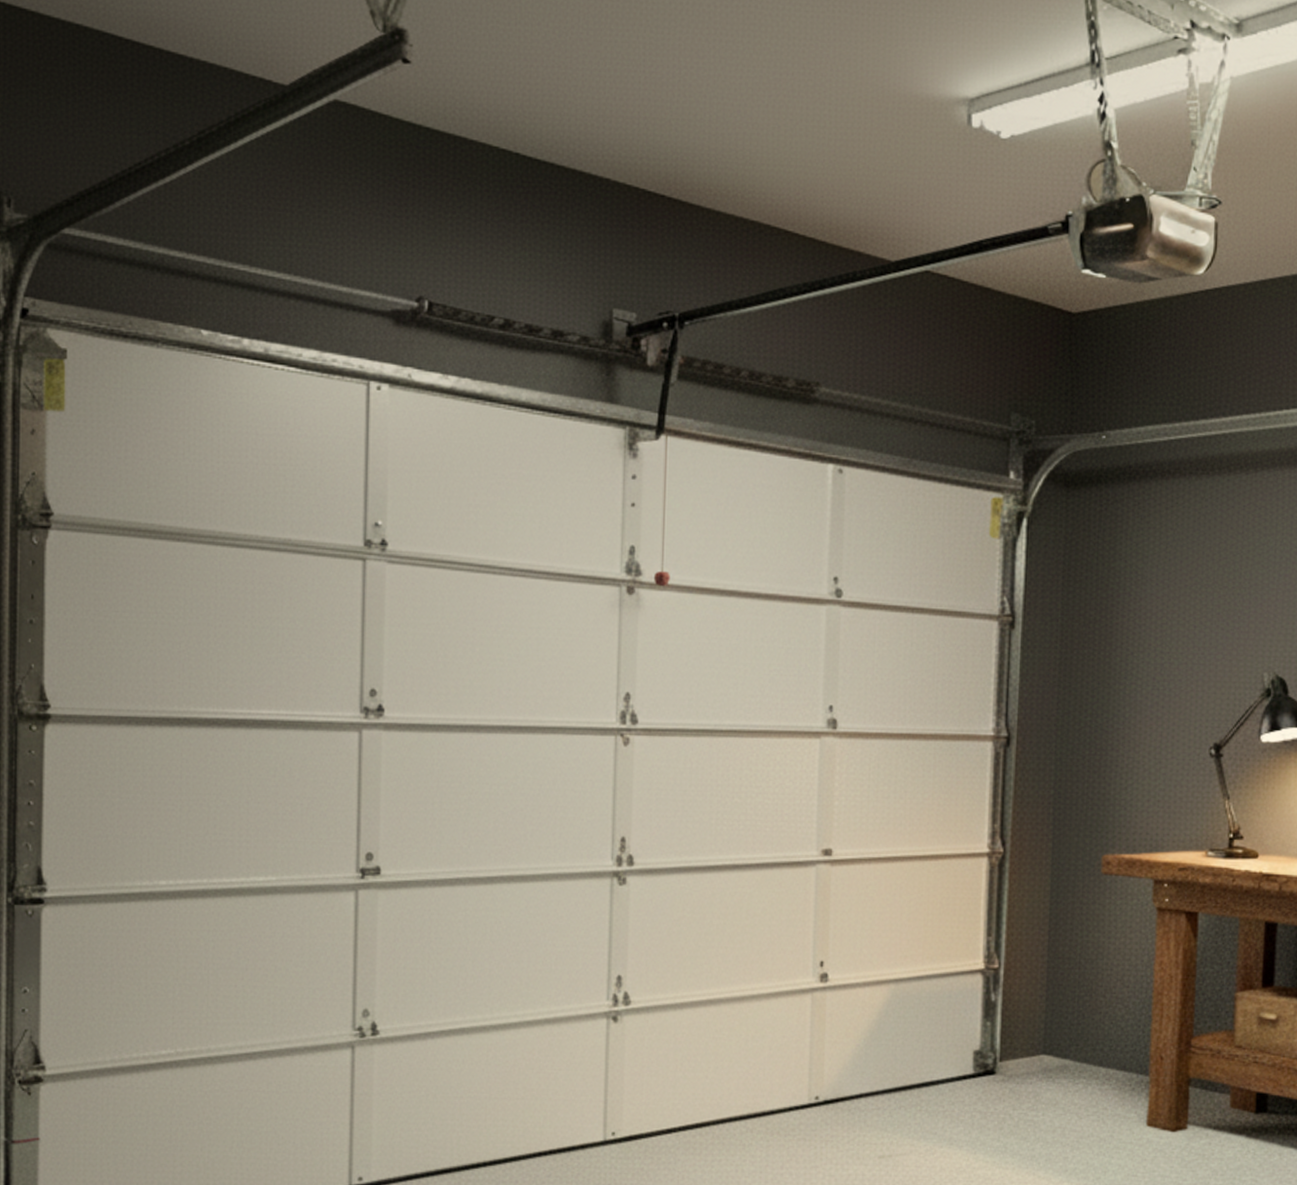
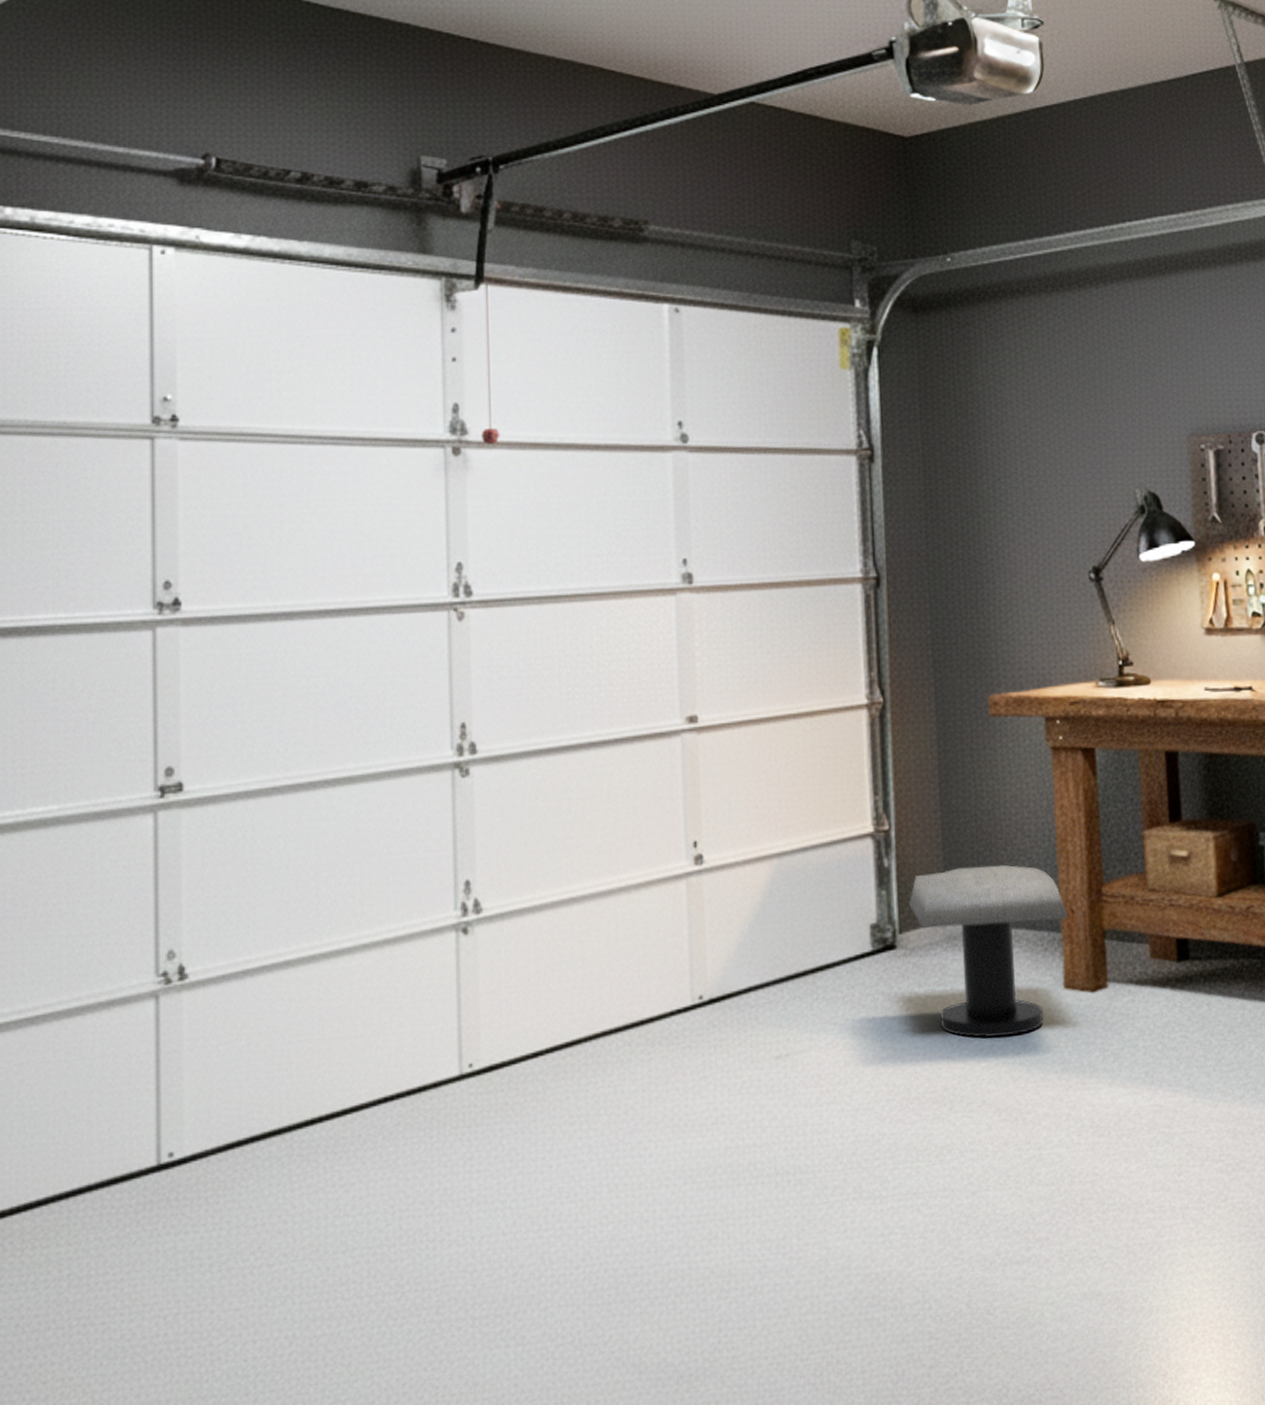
stool: none [1010,1008,1157,1162] -> present [908,864,1068,1038]

